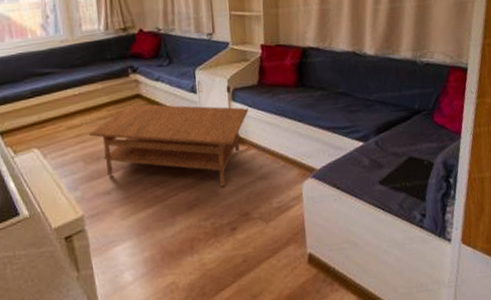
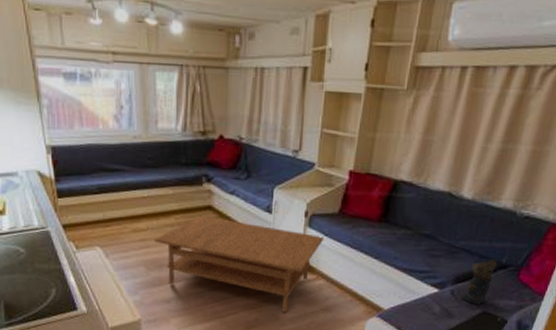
teddy bear: none [386,106,411,153] -> present [461,259,497,306]

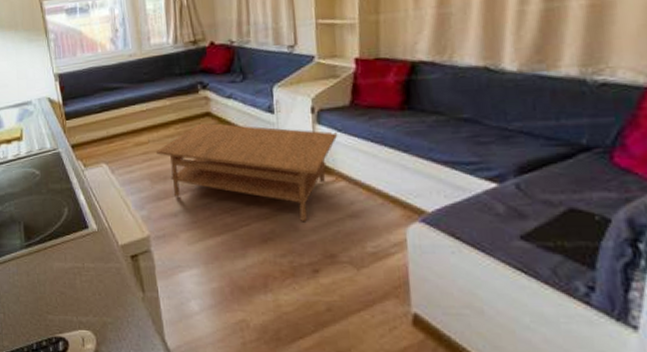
teddy bear: present [461,259,497,306] -> none [532,140,575,201]

